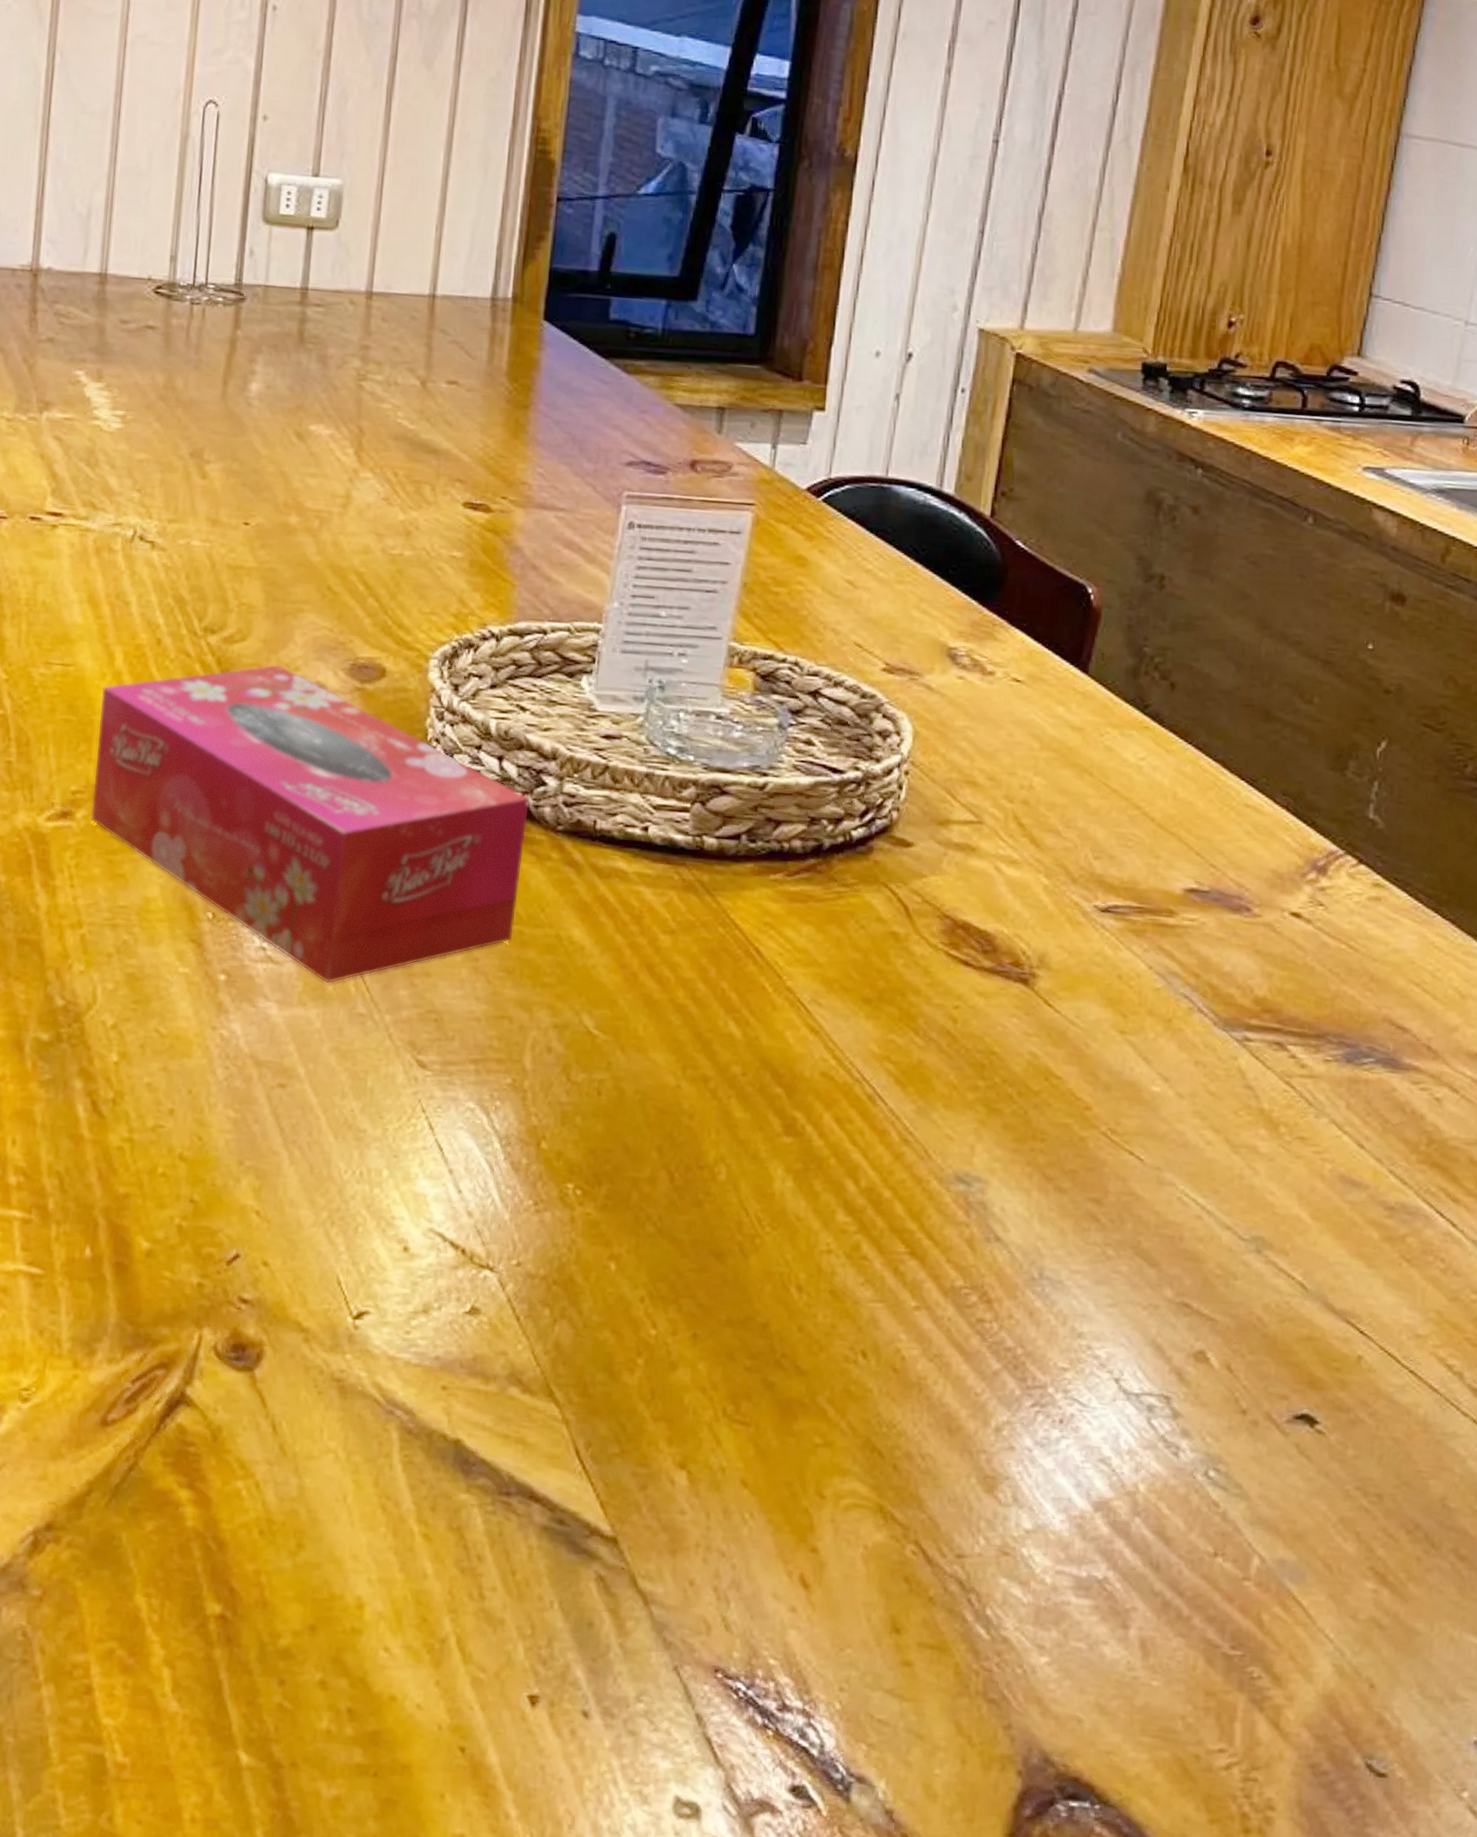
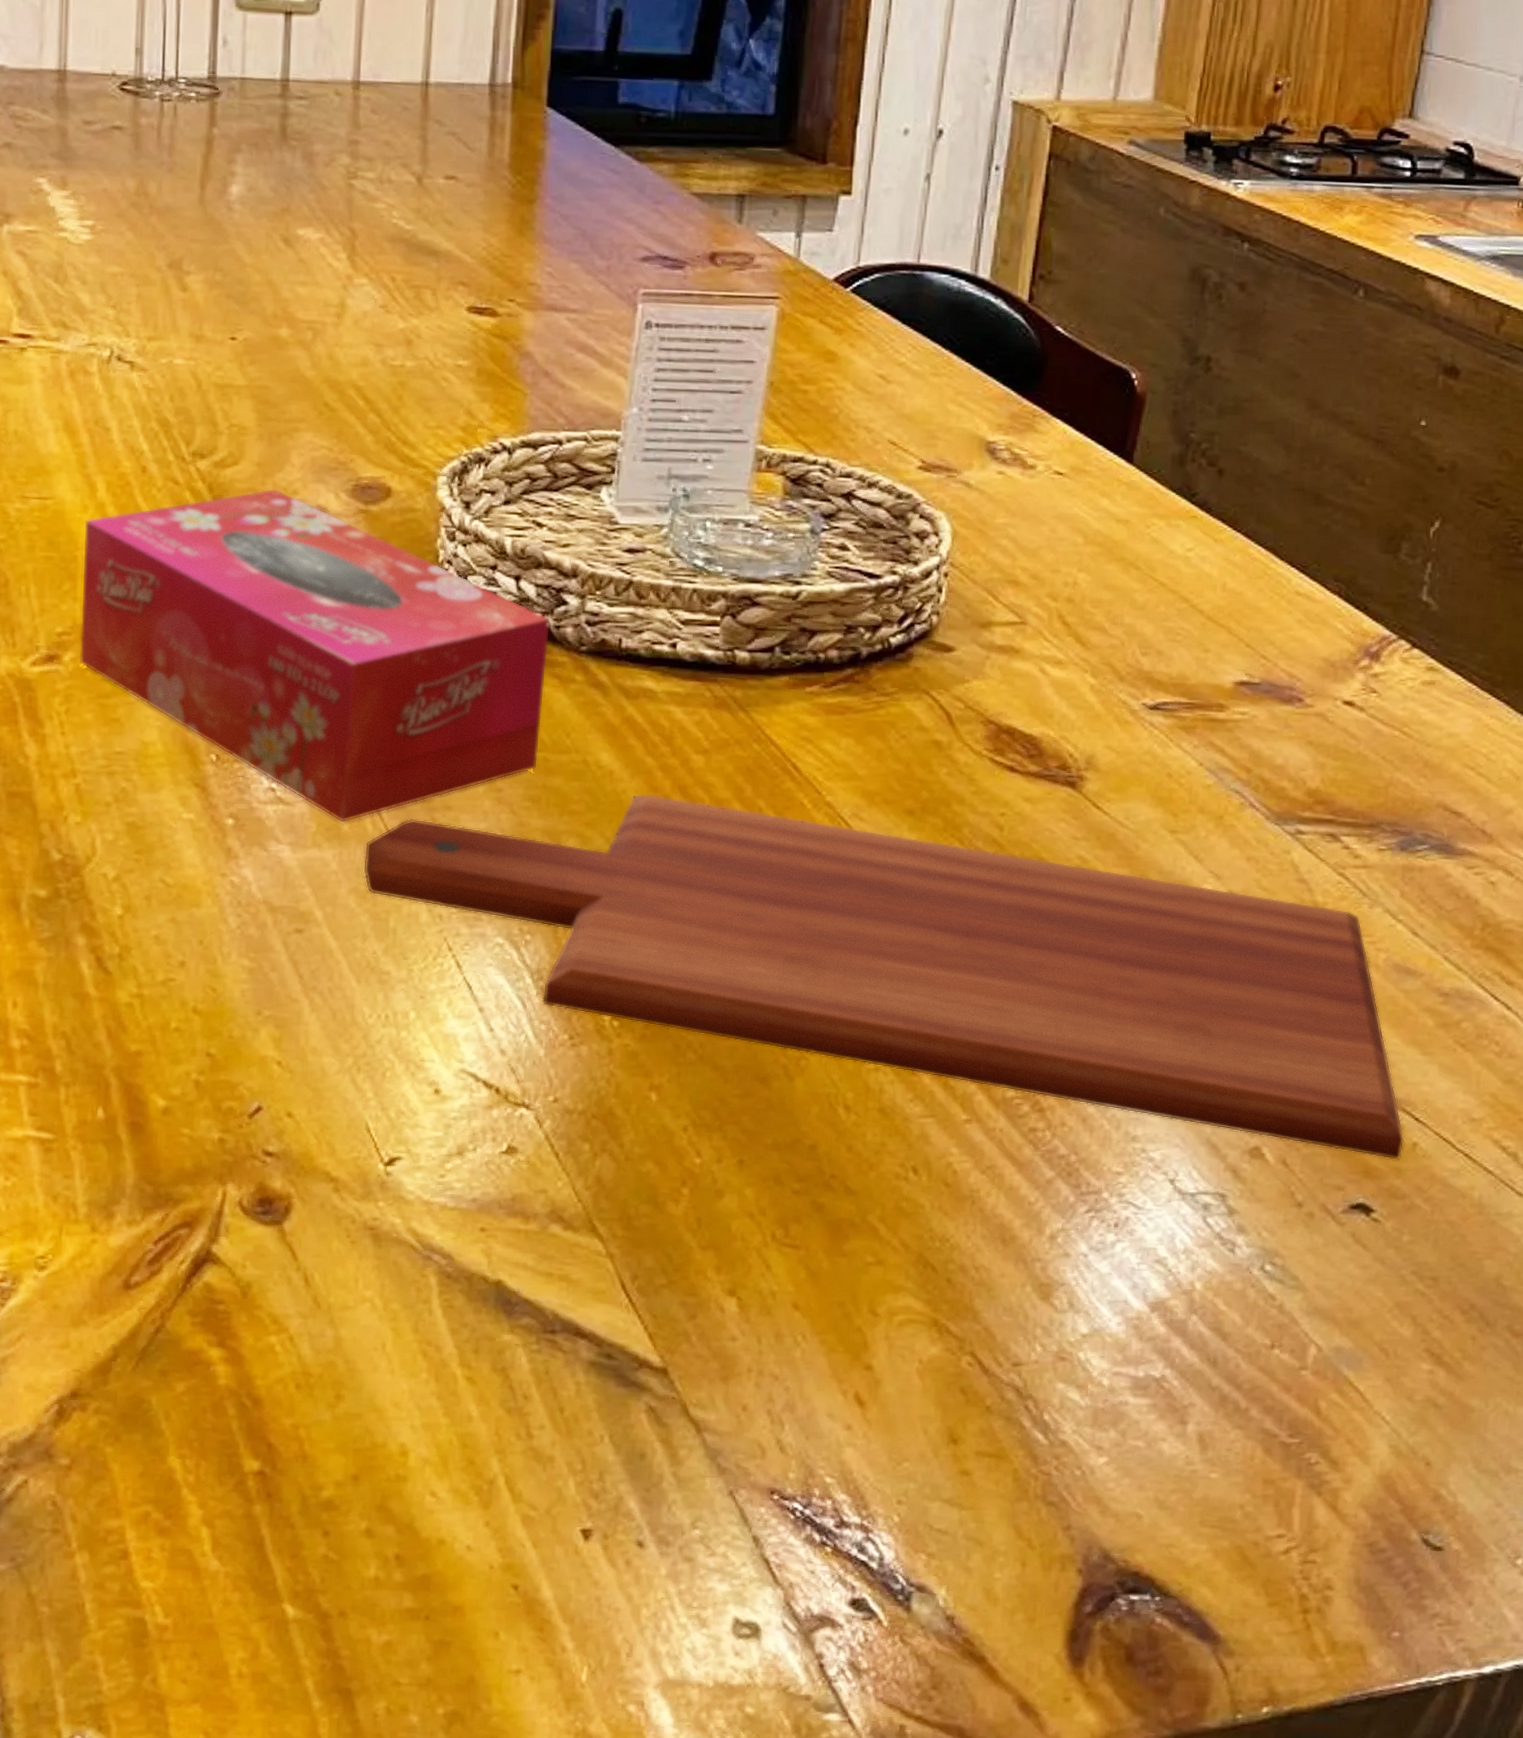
cutting board: none [345,969,1350,1373] -> present [363,793,1405,1161]

